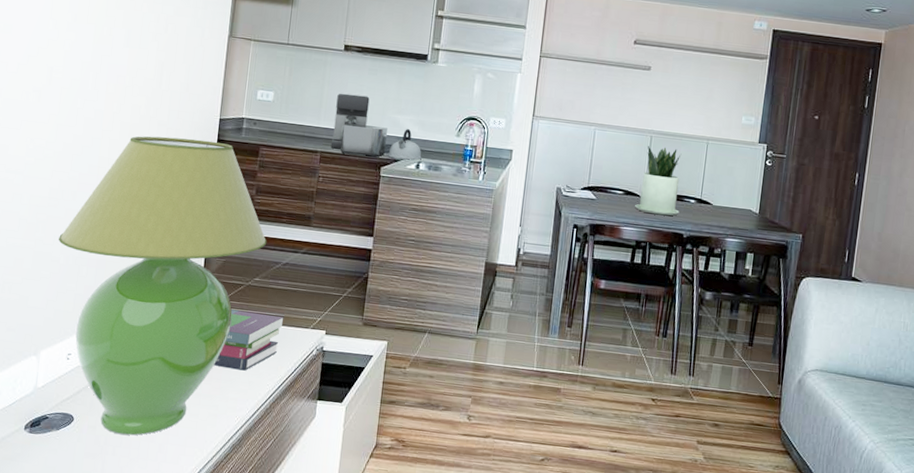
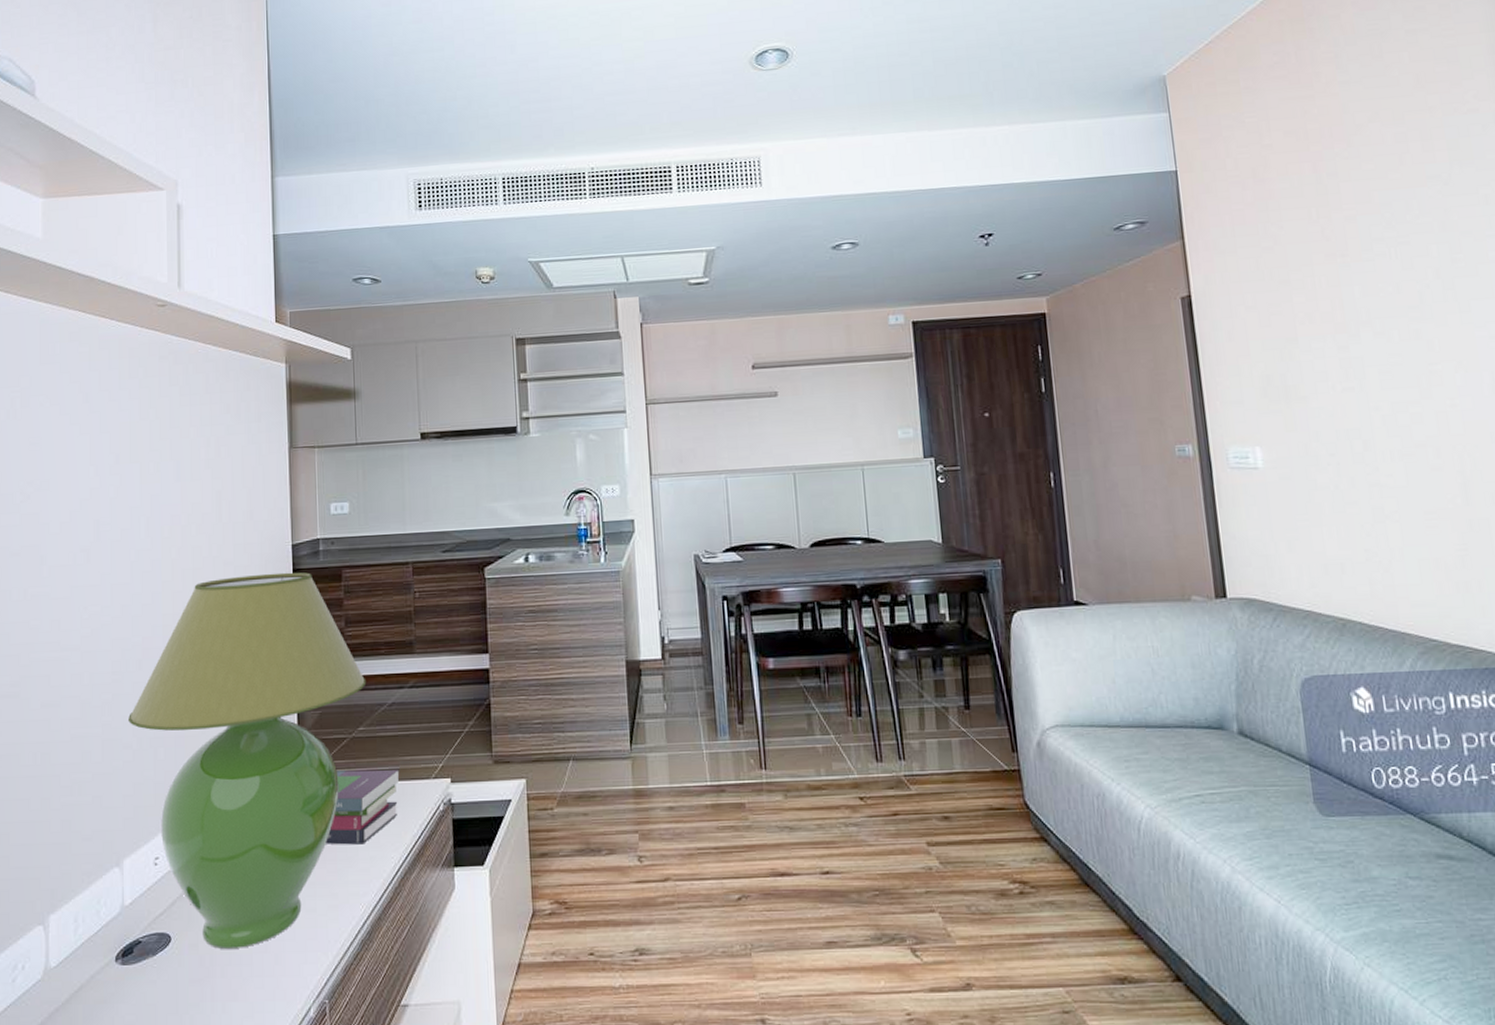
coffee maker: present [330,93,370,149] -> none [421,487,460,556]
toaster: present [340,123,388,157] -> none [433,520,486,559]
kettle: present [388,129,422,161] -> none [490,517,530,555]
planter: present [635,146,682,217] -> none [791,483,846,567]

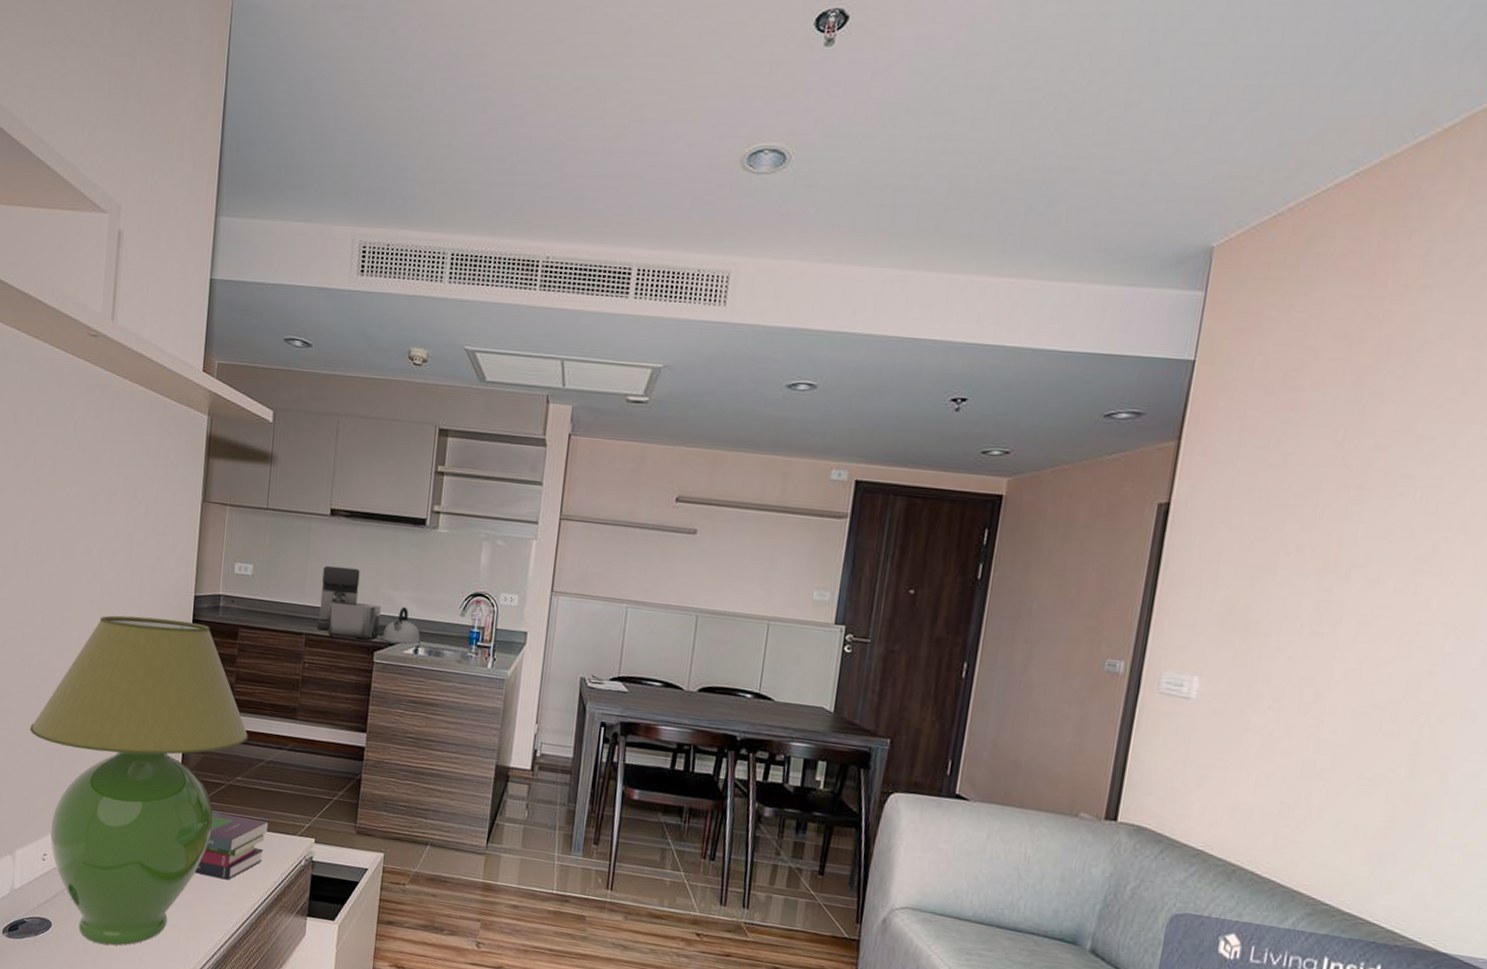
coffee maker: none [421,487,460,556] -> present [317,565,360,631]
toaster: none [433,520,486,559] -> present [328,600,381,640]
kettle: none [490,517,530,555] -> present [381,607,421,645]

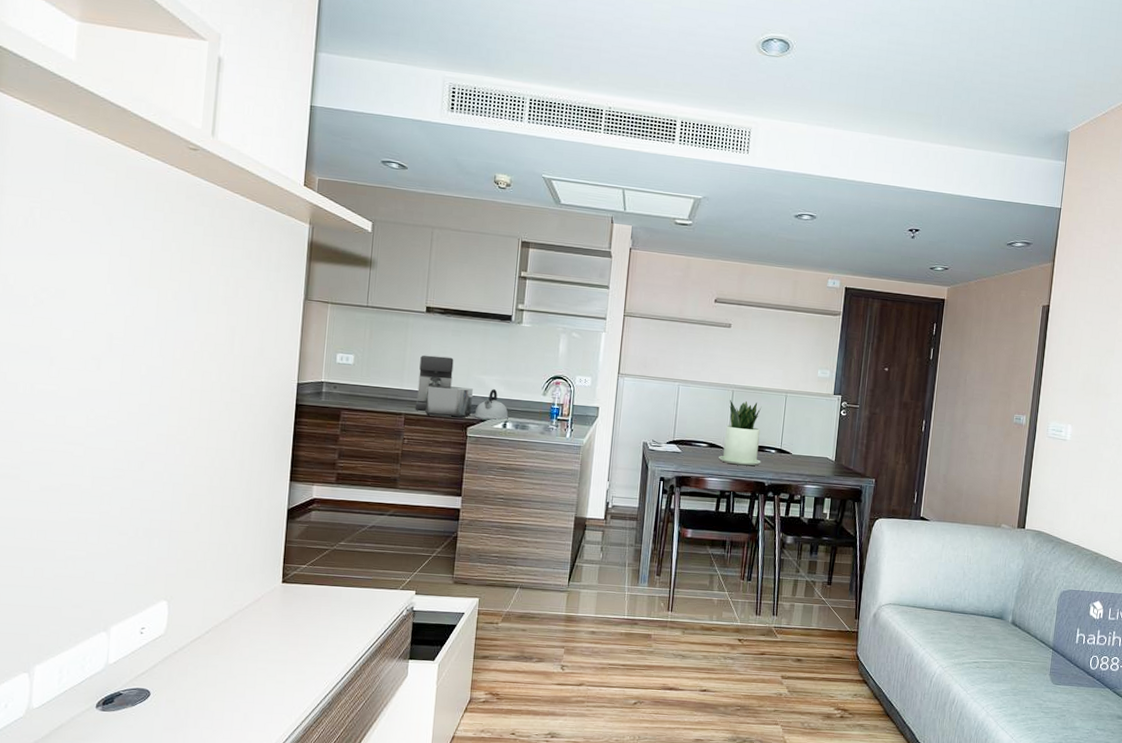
table lamp: present [30,615,249,946] -> none [126,402,352,706]
books: present [195,811,268,880] -> none [300,575,371,635]
planter: none [676,628,736,714] -> present [719,400,762,466]

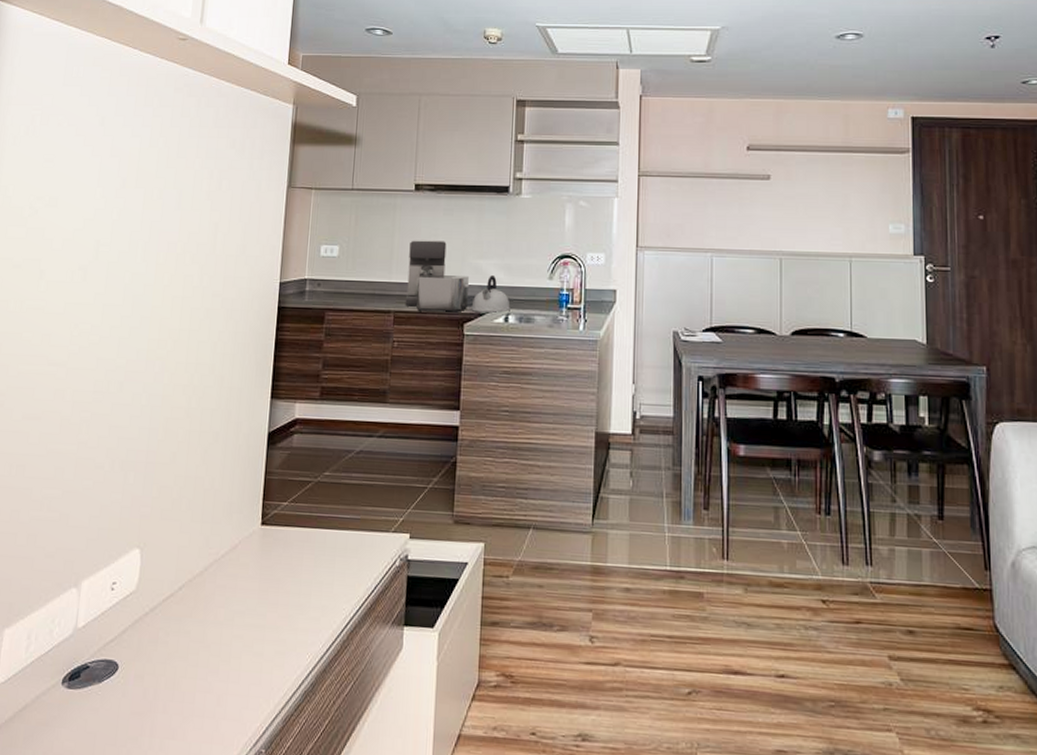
planter: present [719,400,762,466] -> none [771,270,827,357]

